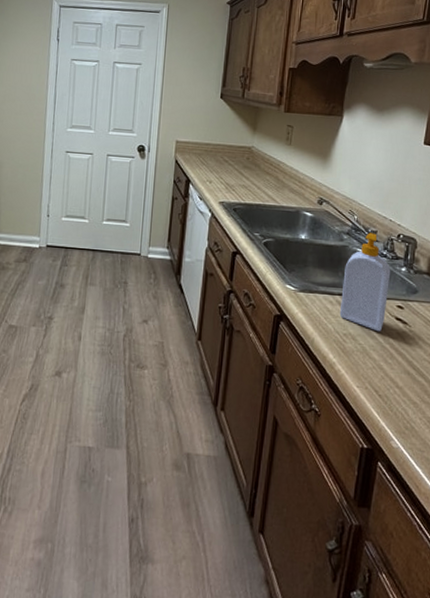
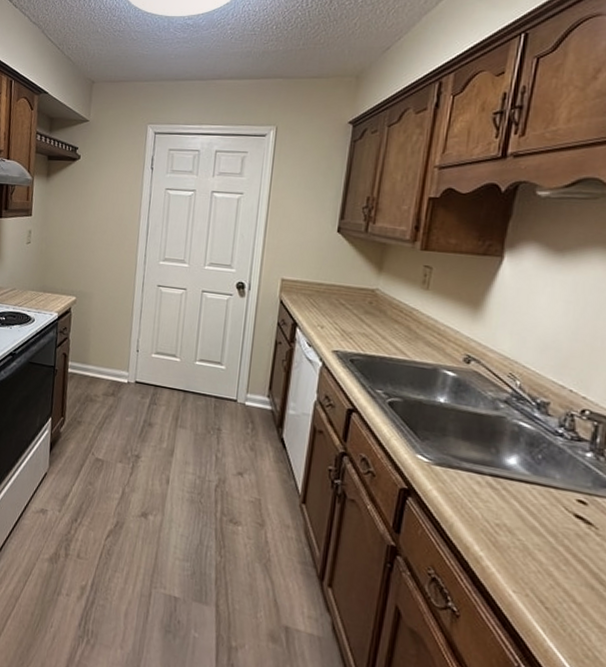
soap bottle: present [339,232,391,332] -> none [490,403,569,529]

